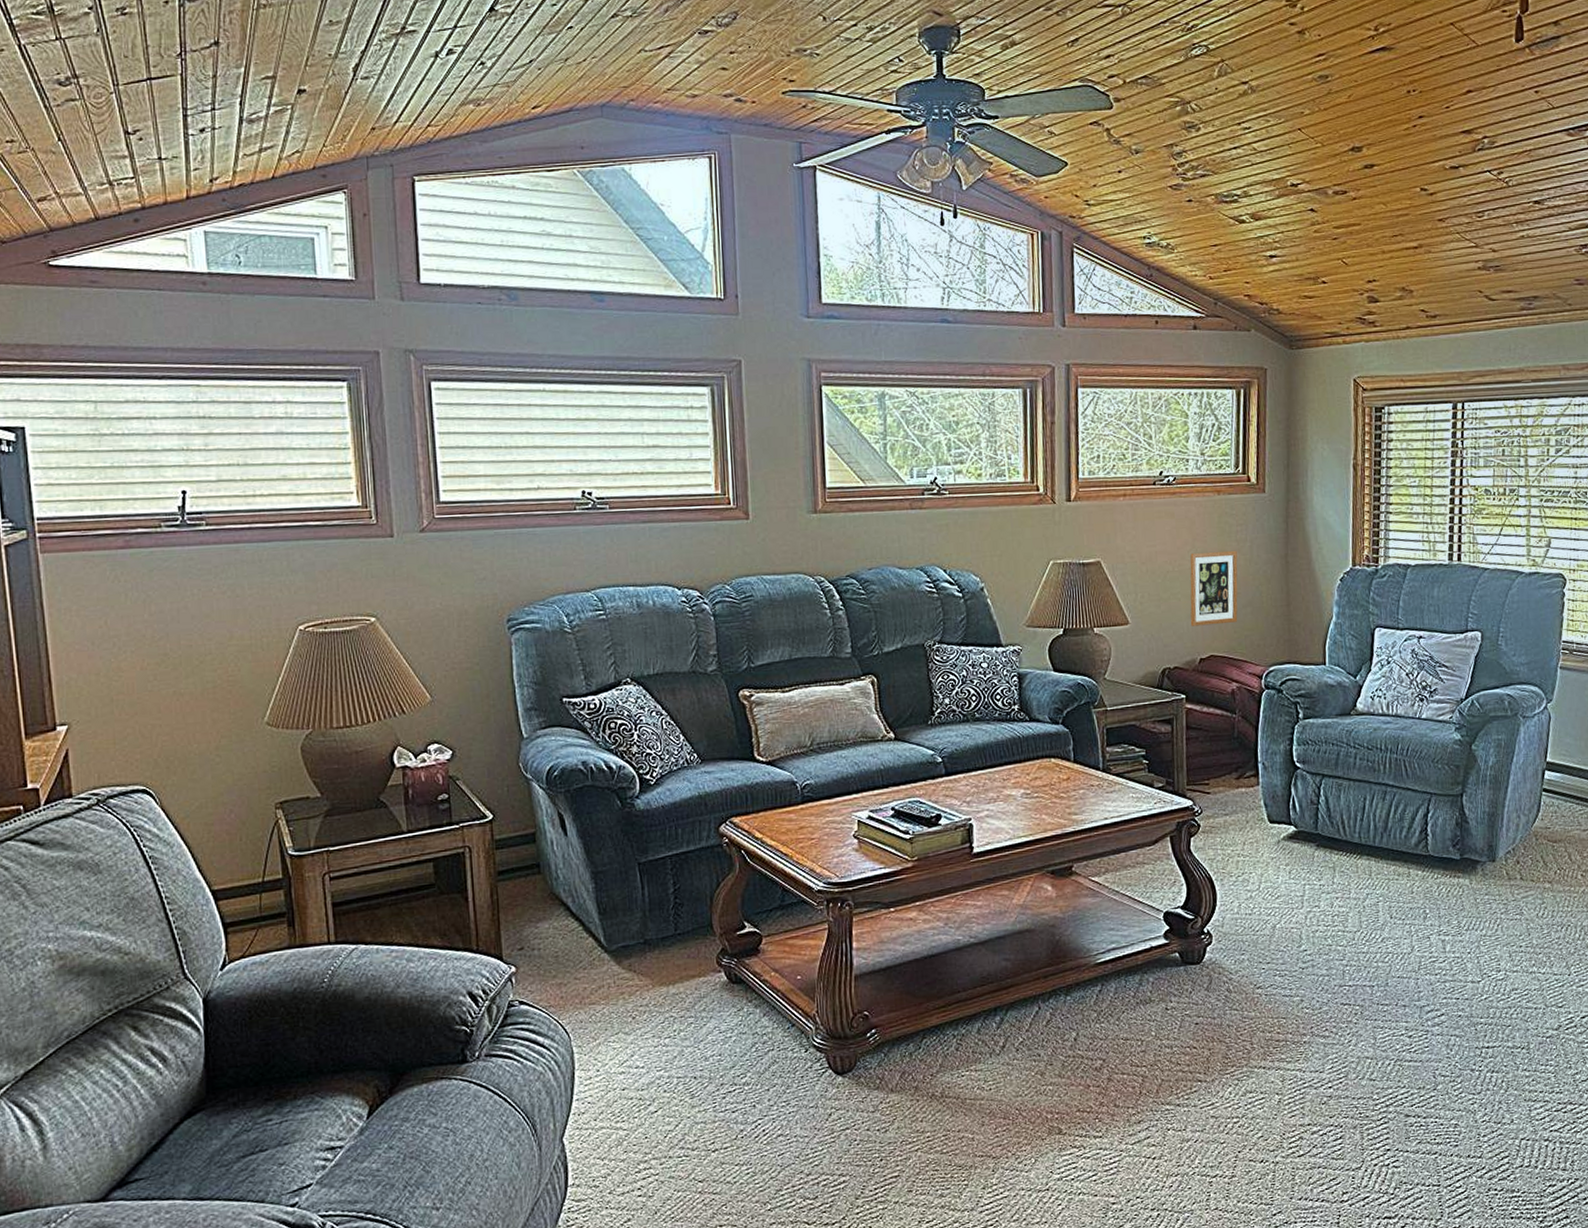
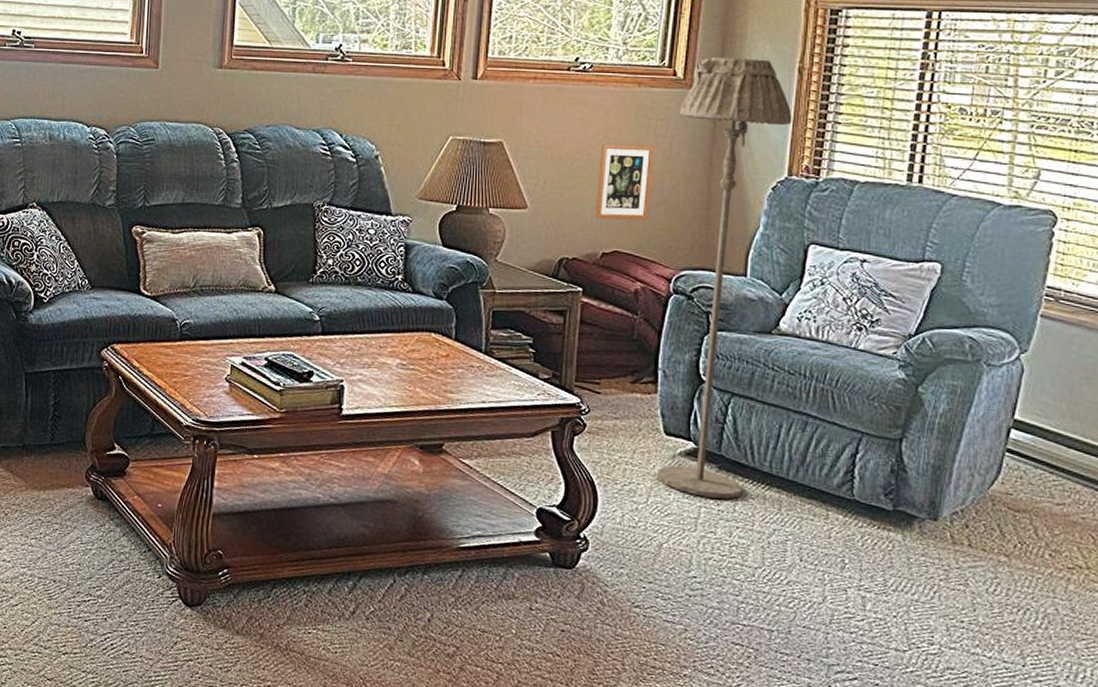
floor lamp: none [1256,459,1352,875] -> present [657,56,792,499]

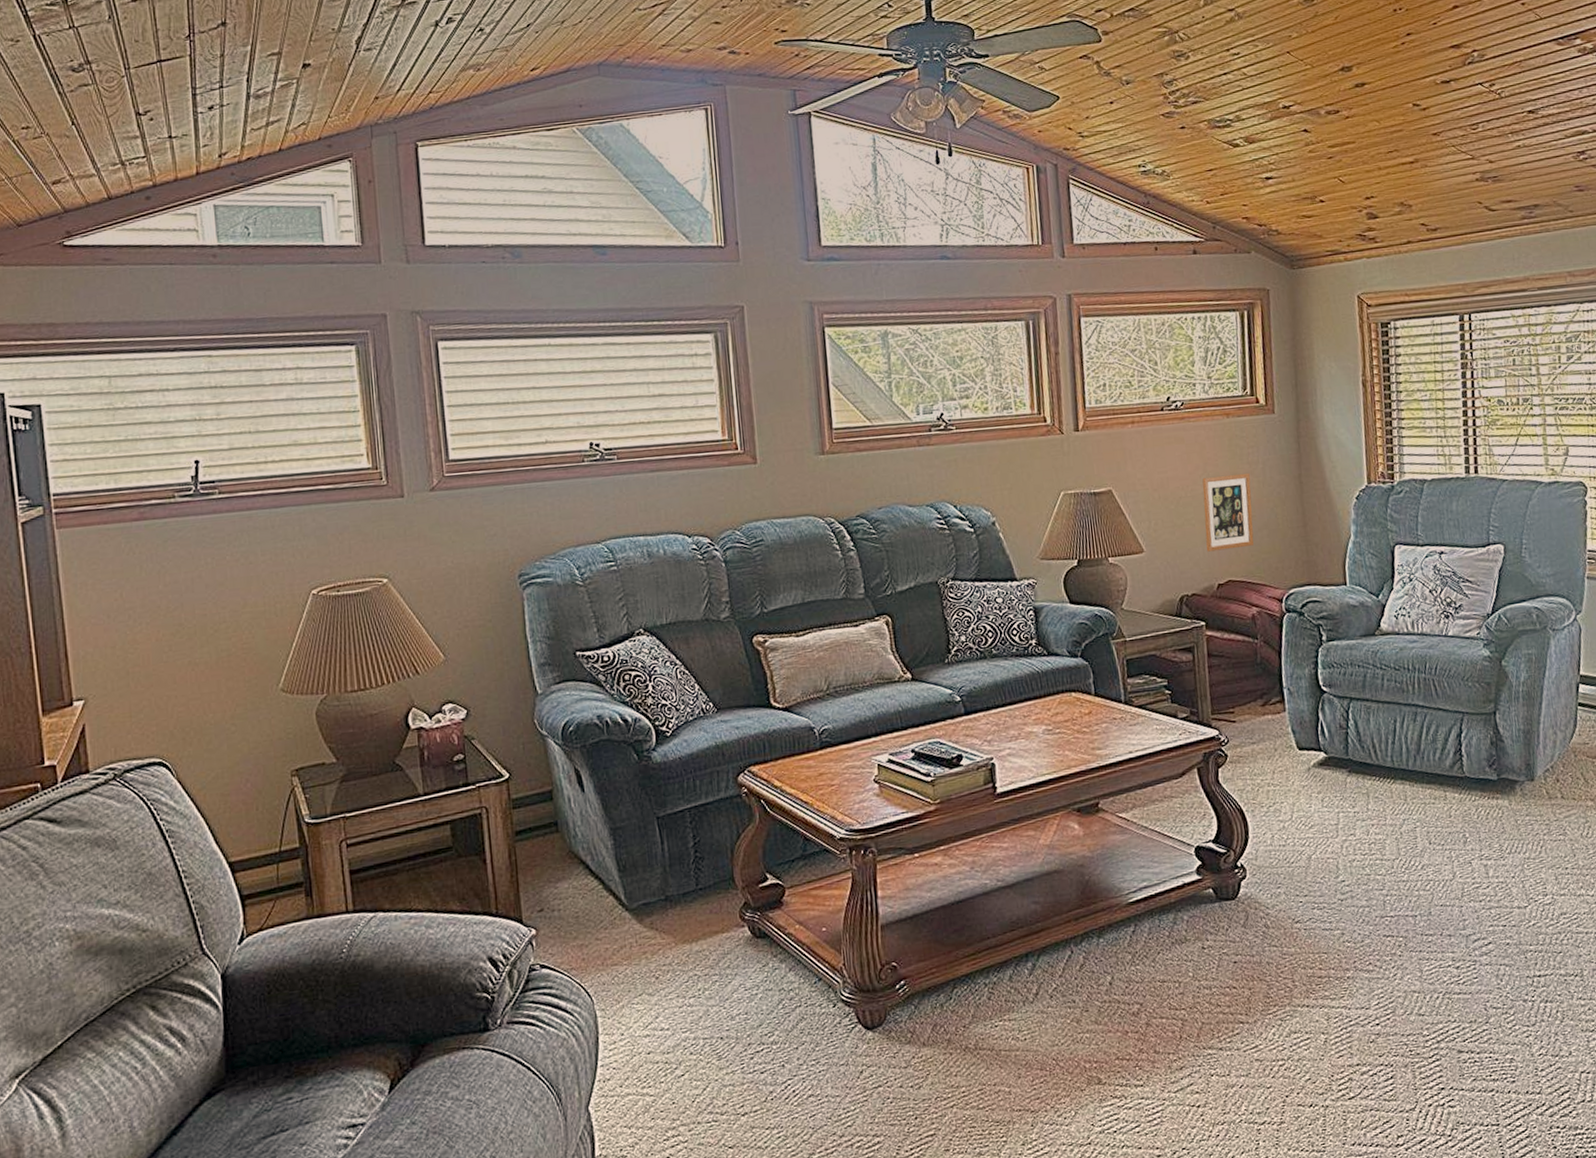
floor lamp: present [657,56,792,499] -> none [1266,377,1372,803]

